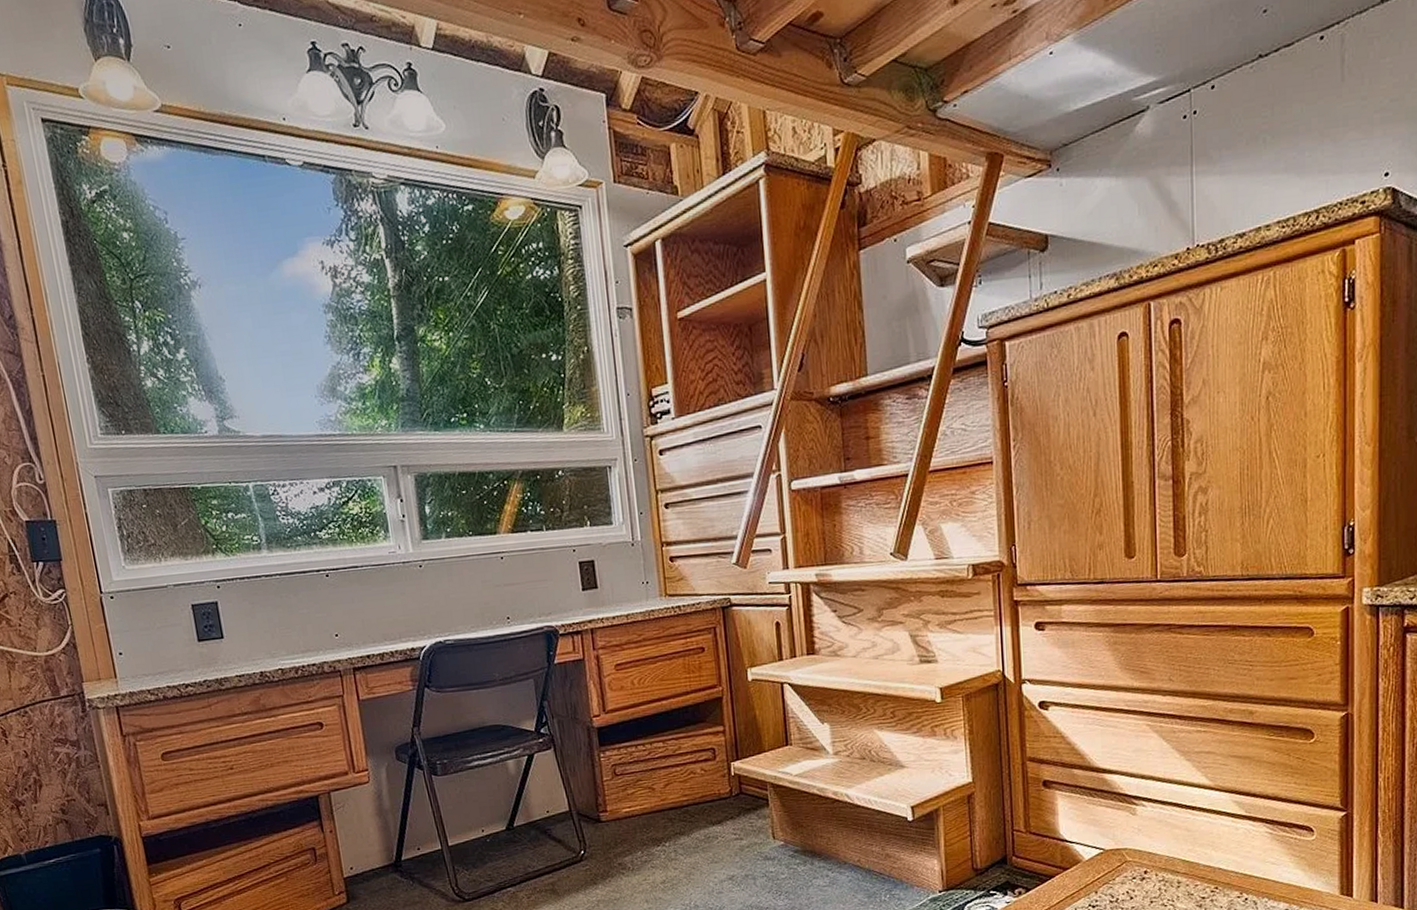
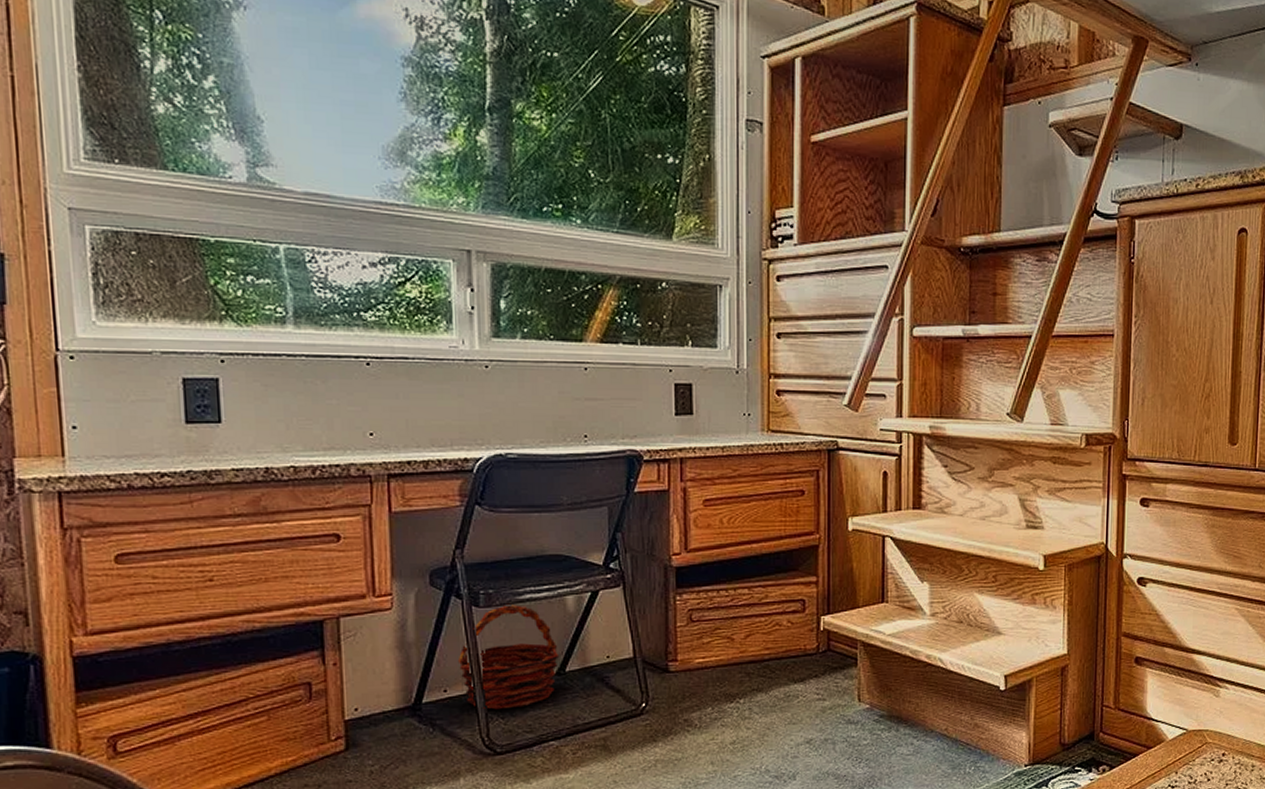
basket: none [425,771,508,863] -> present [457,603,559,710]

